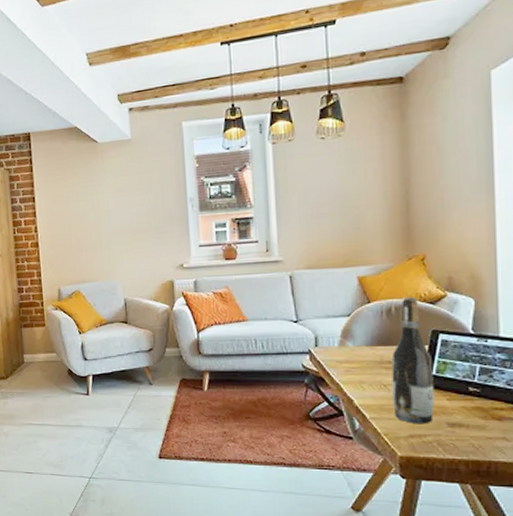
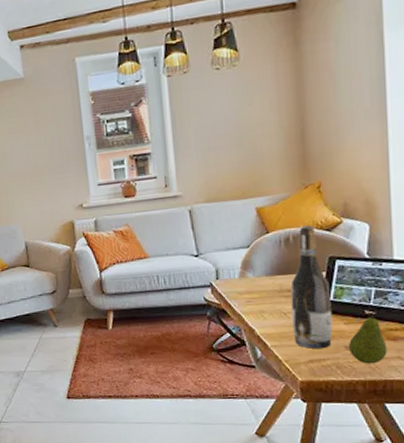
fruit: none [452,390,492,443] -> present [349,313,387,364]

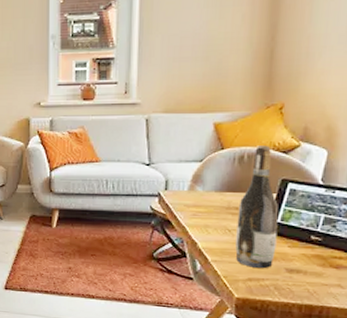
fruit: present [349,313,387,364] -> none [290,239,329,289]

